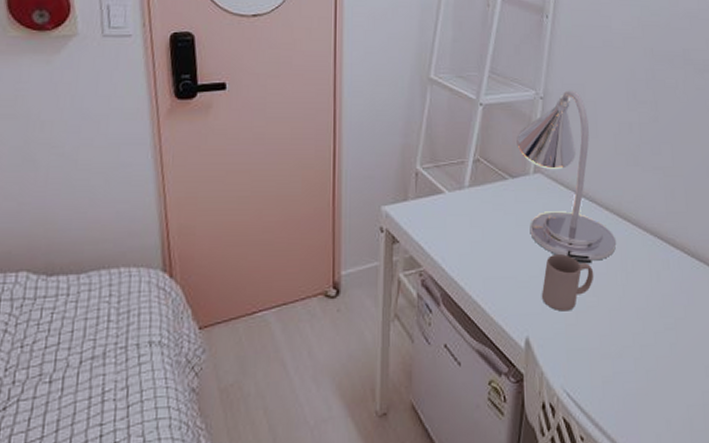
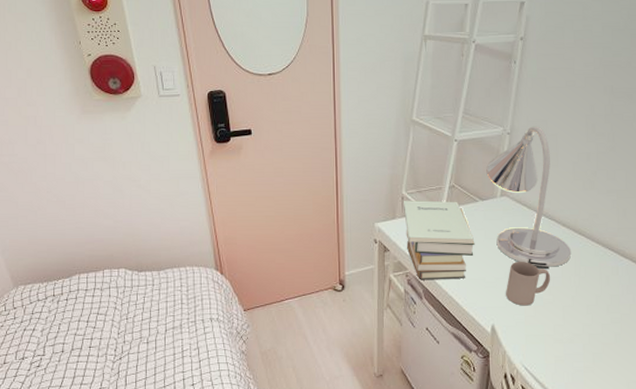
books: none [417,177,504,281] -> present [403,200,475,280]

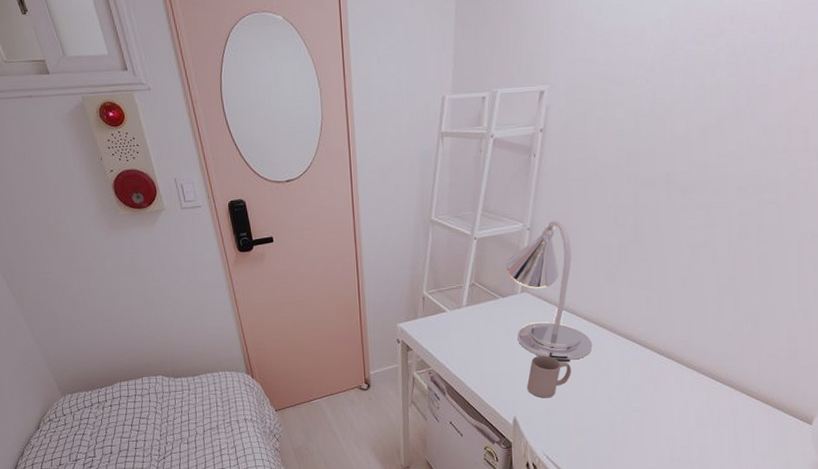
books: present [403,200,475,280] -> none [424,299,496,377]

